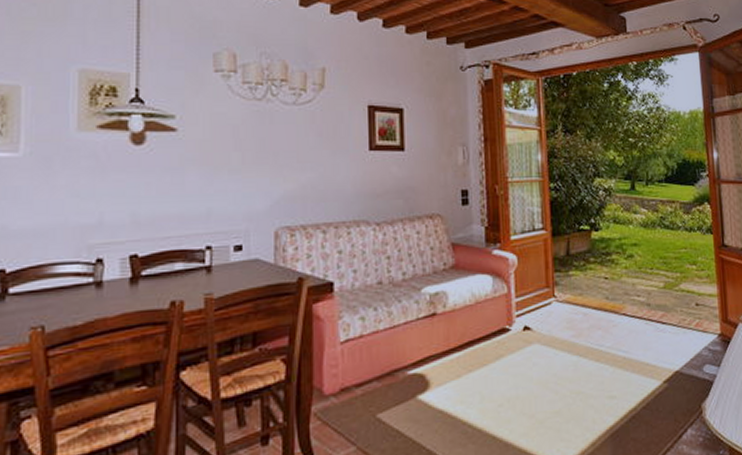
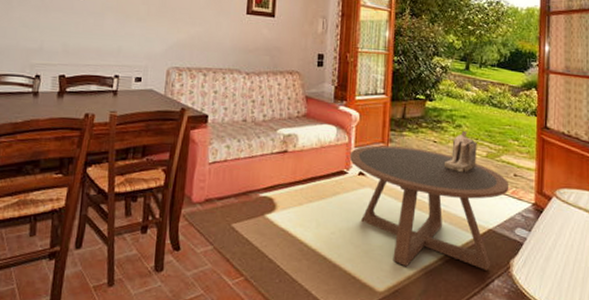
coffee table: none [510,288,692,432] -> present [349,145,509,270]
decorative box: none [619,261,654,311] -> present [445,131,477,173]

